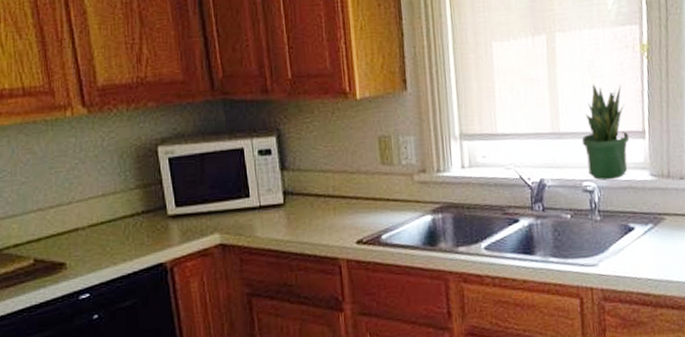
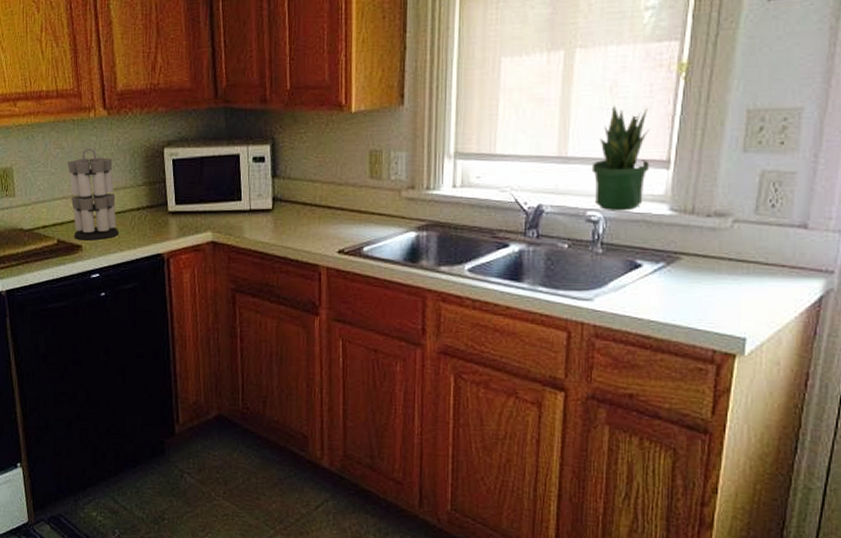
spice rack: none [41,151,111,257] -> present [67,148,119,241]

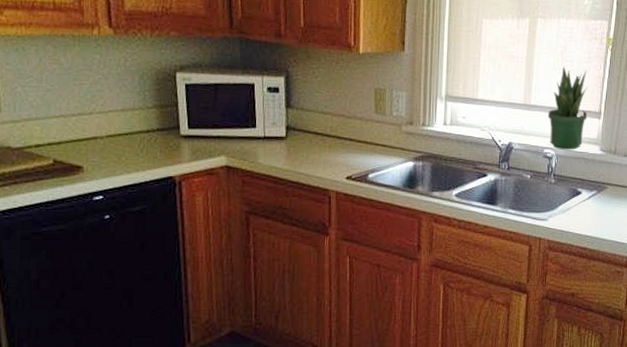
spice rack: present [67,148,119,241] -> none [65,66,126,162]

